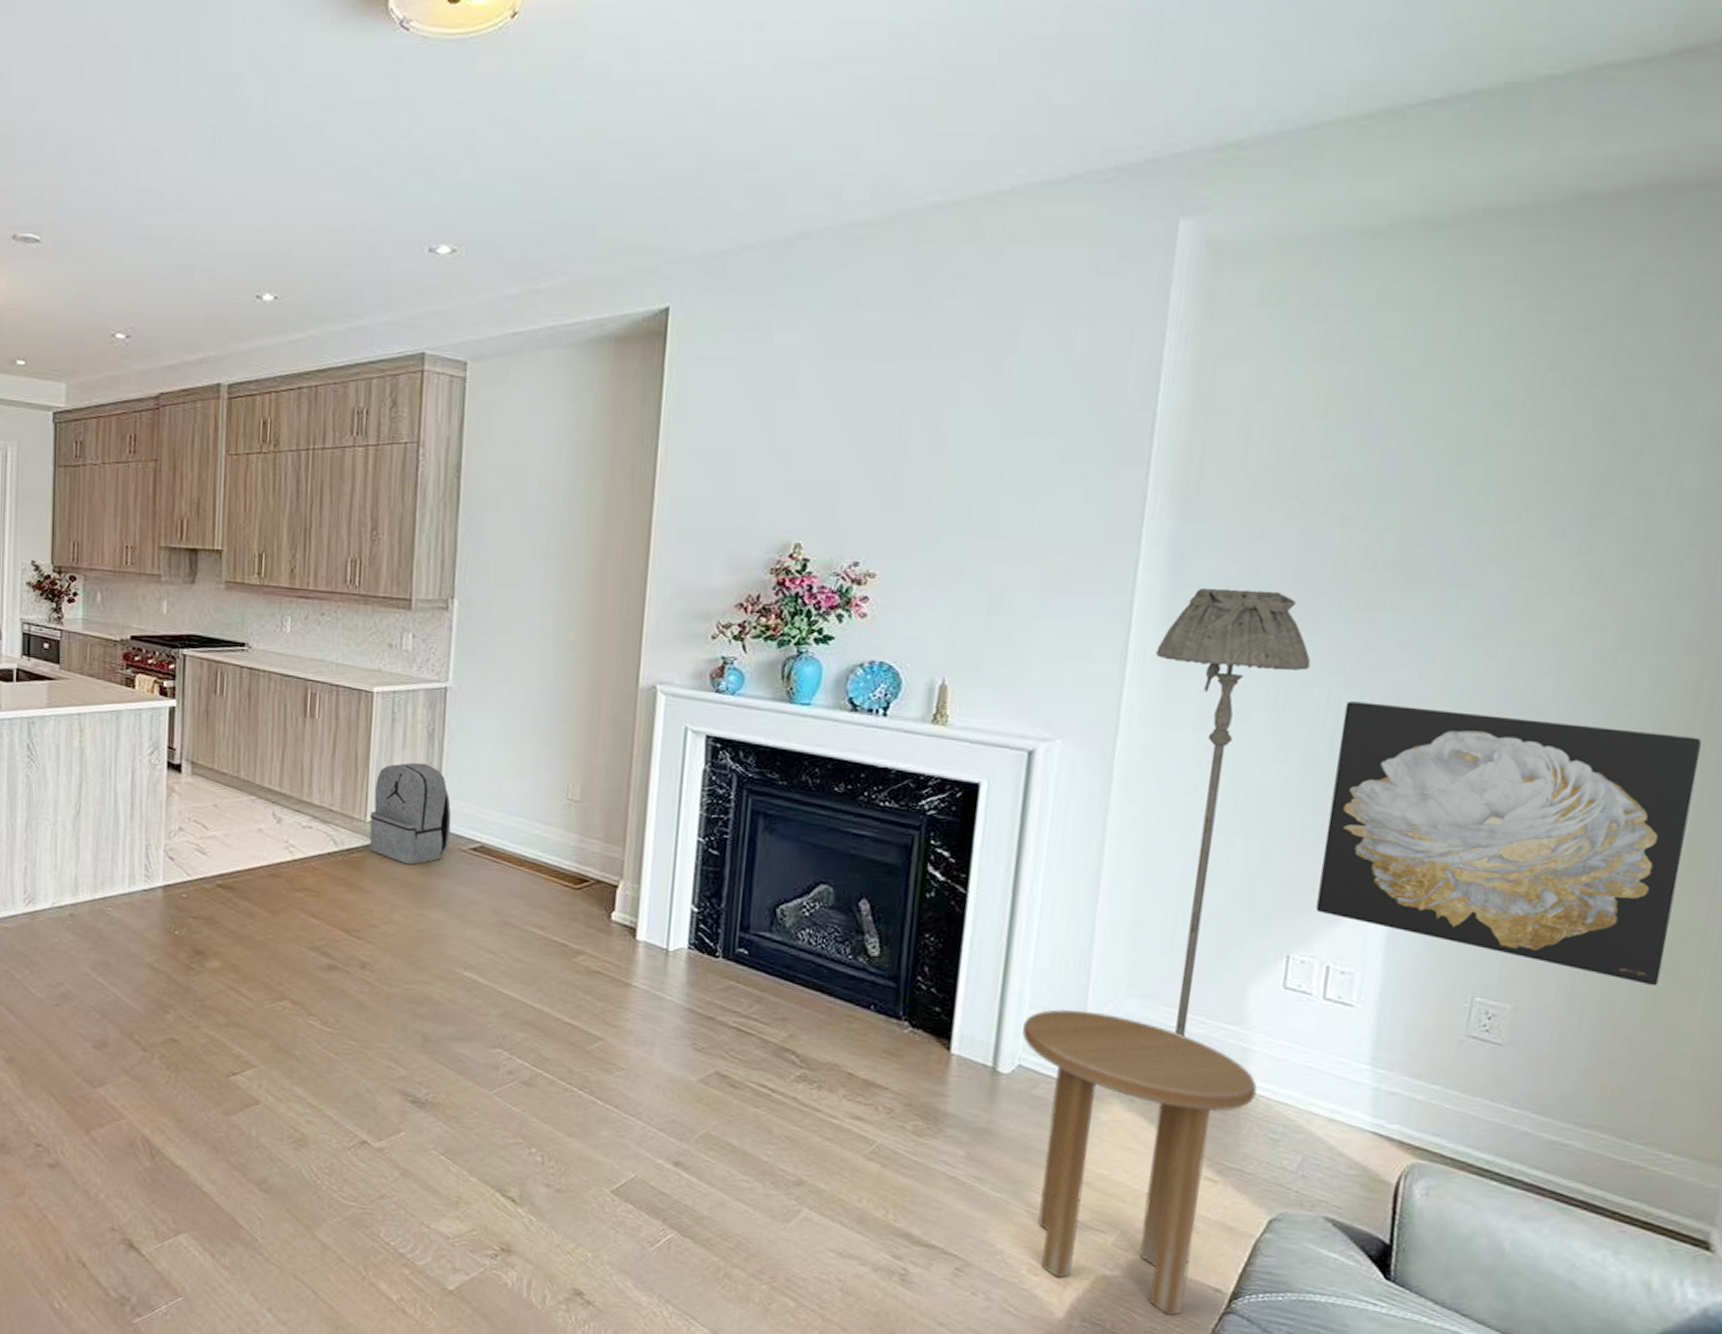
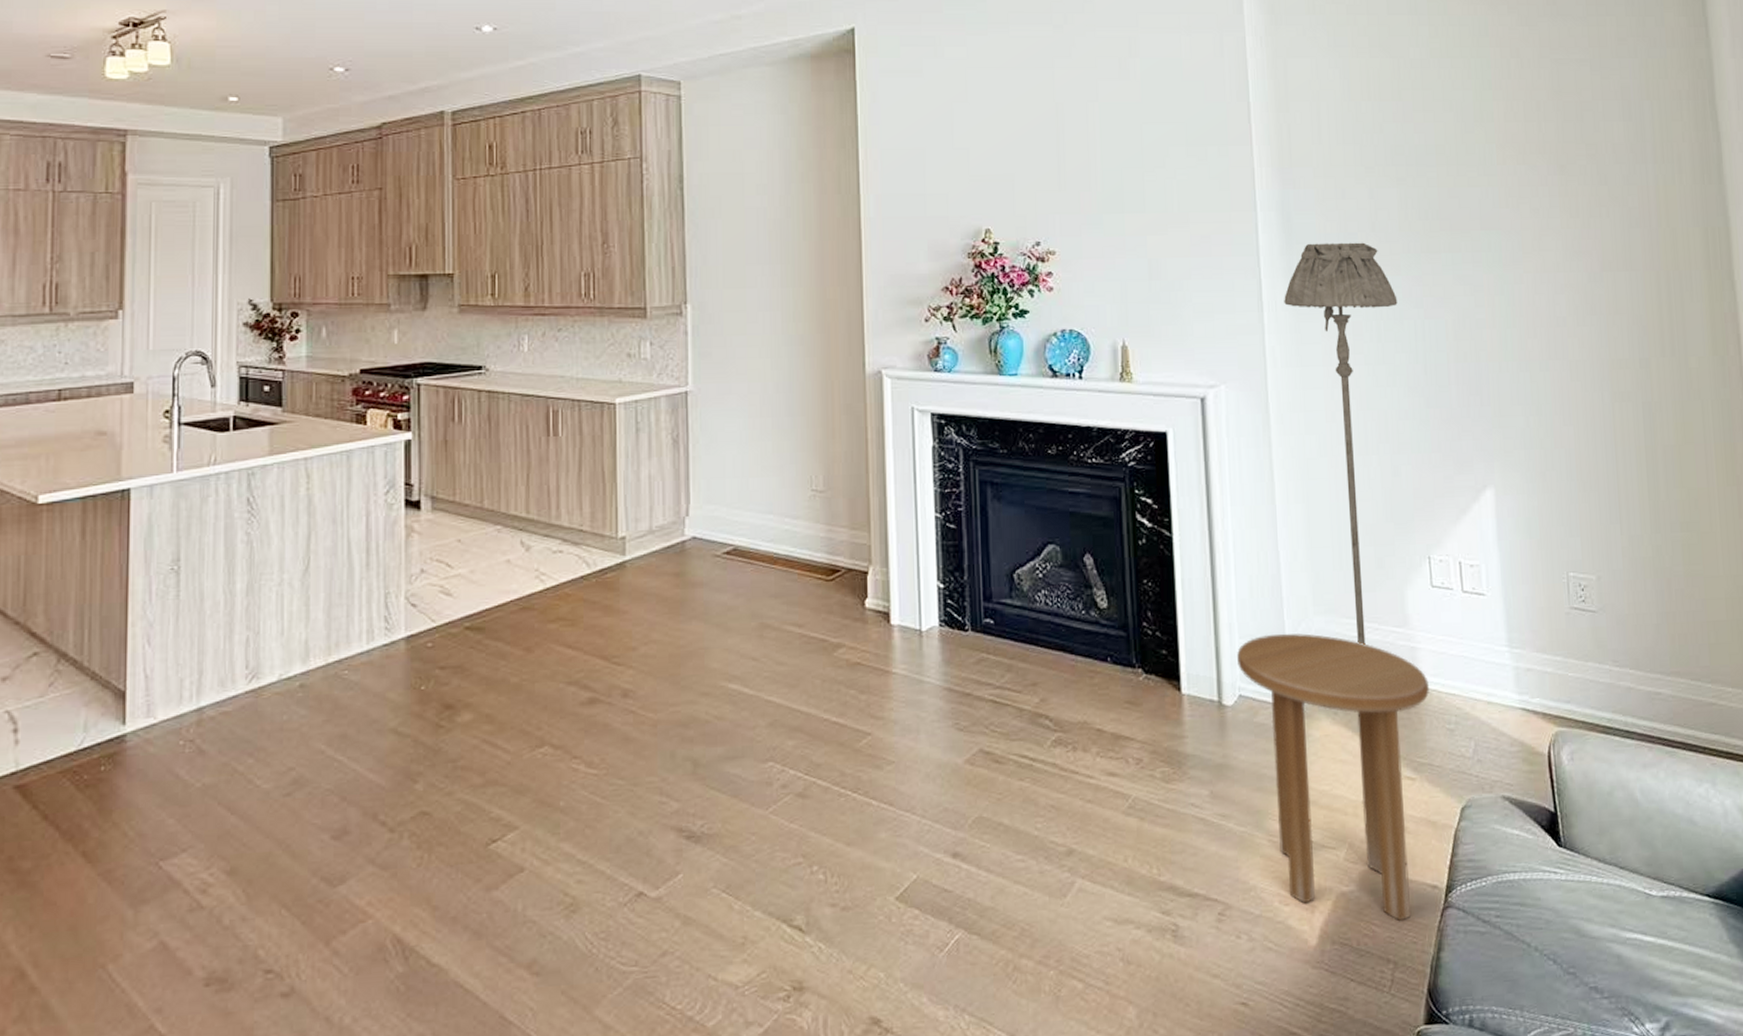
backpack: present [369,762,452,865] -> none [621,470,703,578]
wall art: present [1316,701,1702,987] -> none [1429,328,1689,544]

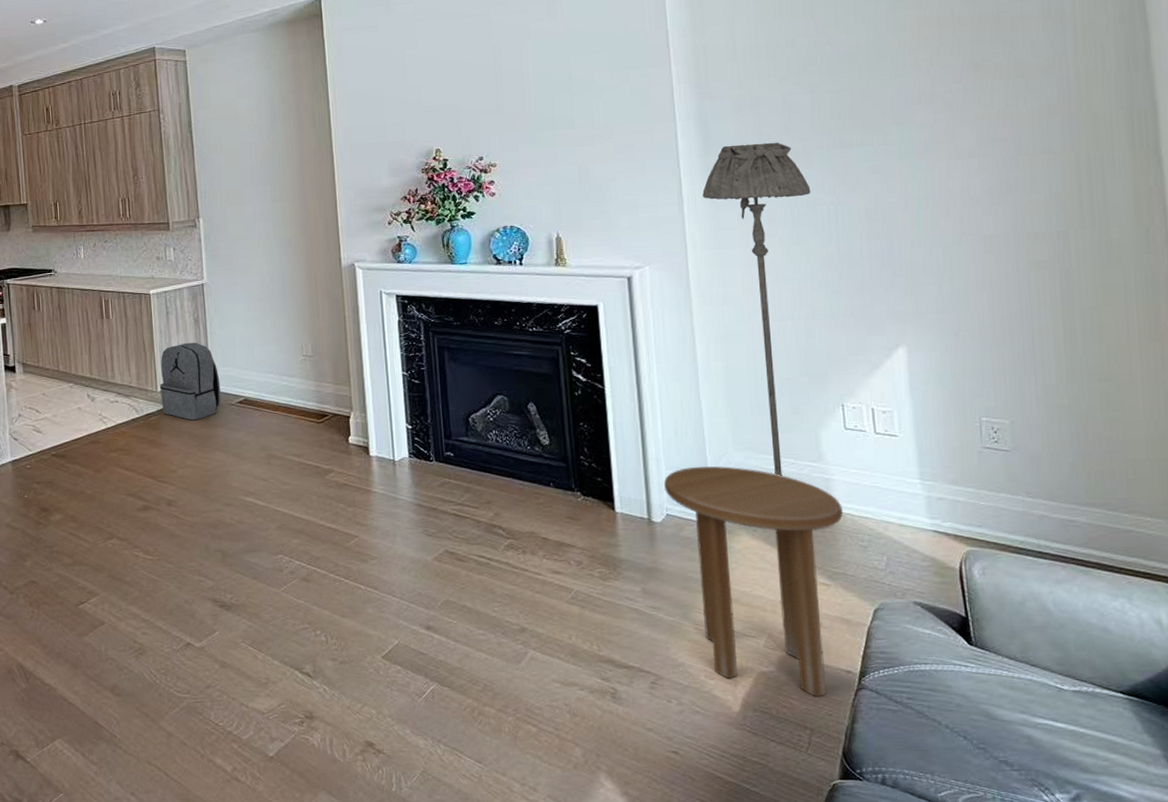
backpack: none [621,470,703,578] -> present [159,342,221,421]

